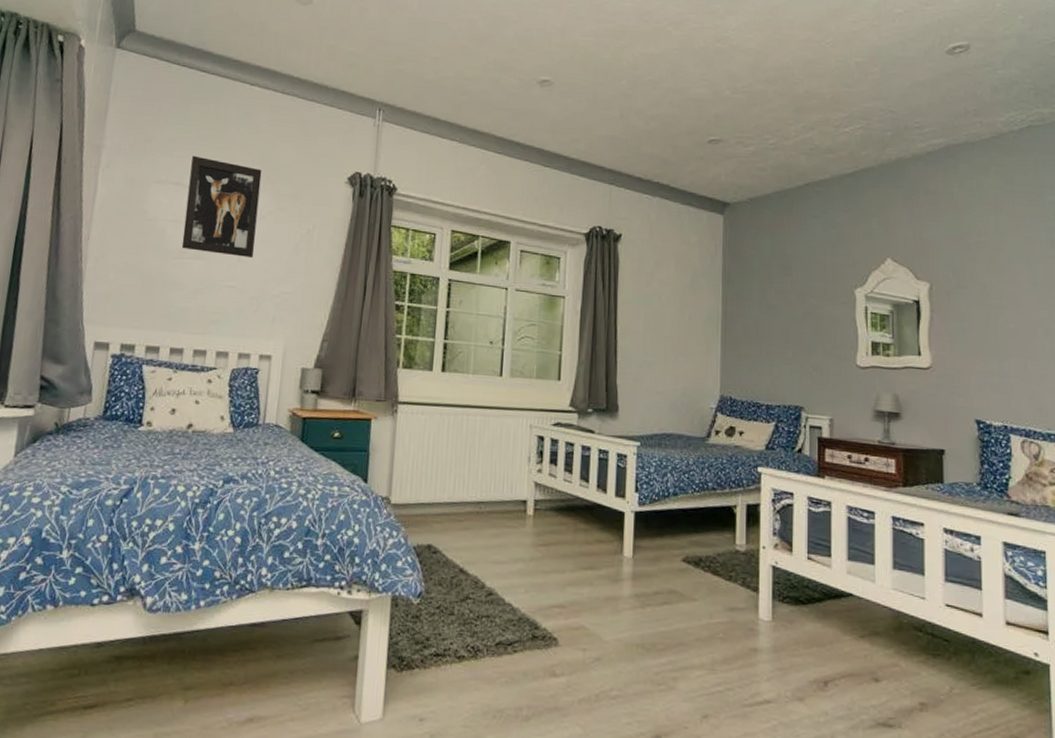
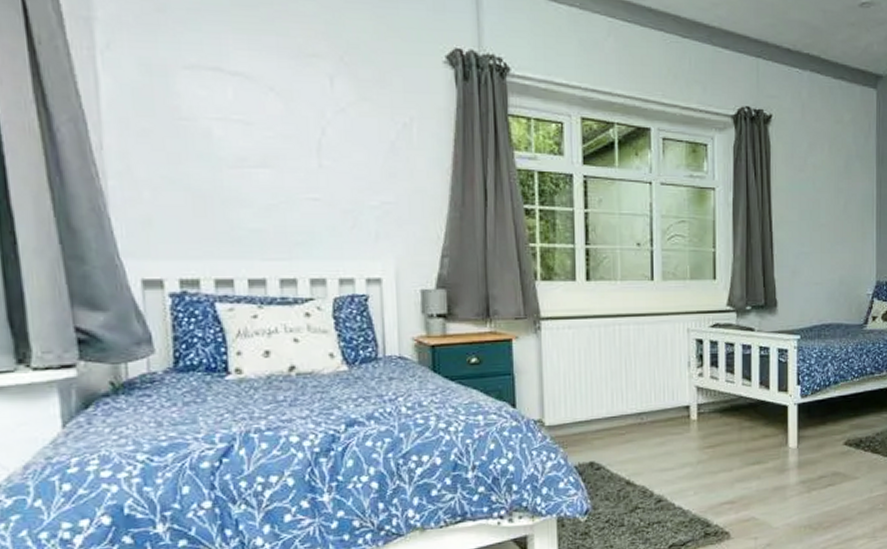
wall art: present [181,155,262,259] -> none [230,30,339,163]

